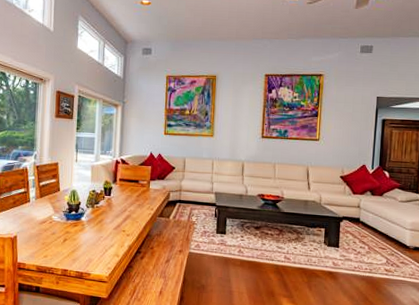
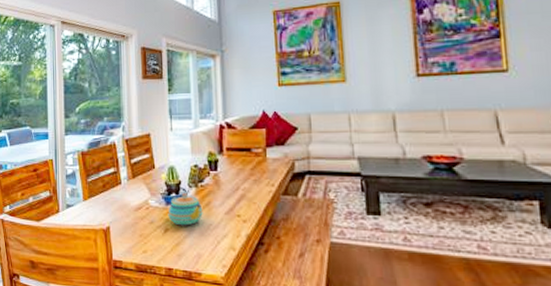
teapot: none [67,212,96,237] -> present [168,193,203,226]

